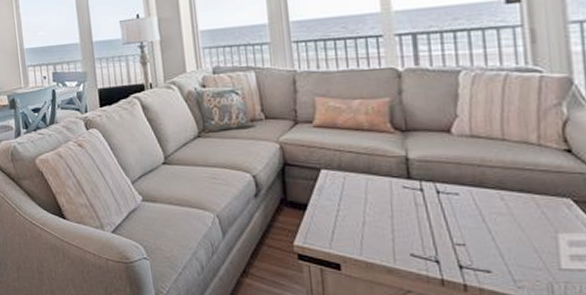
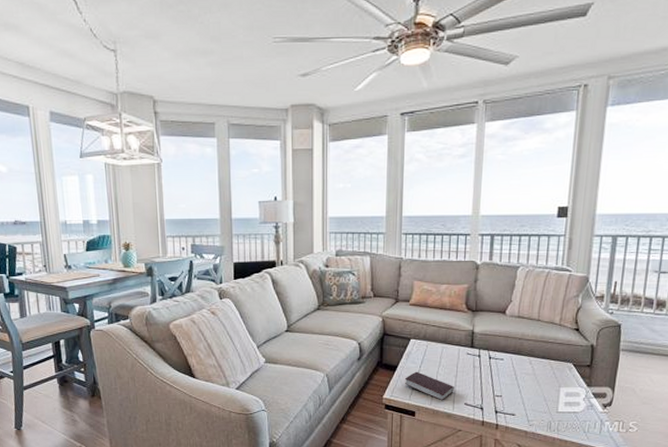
book: none [320,211,392,251] -> present [404,371,454,401]

